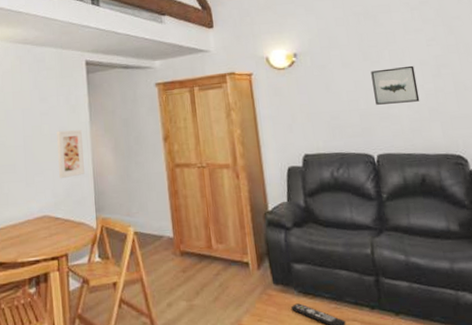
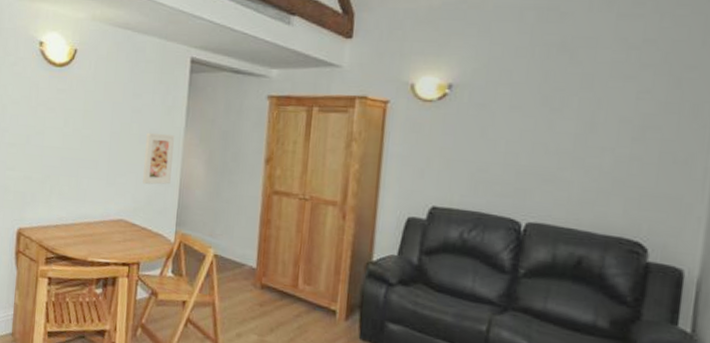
wall art: present [371,65,420,105] -> none [542,120,609,168]

